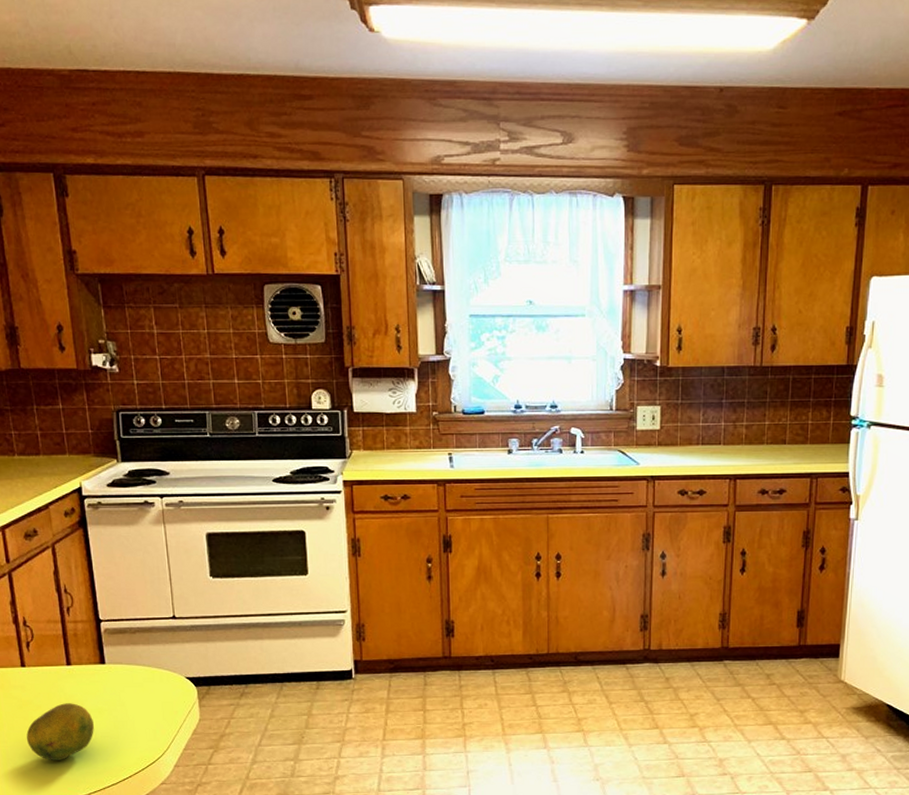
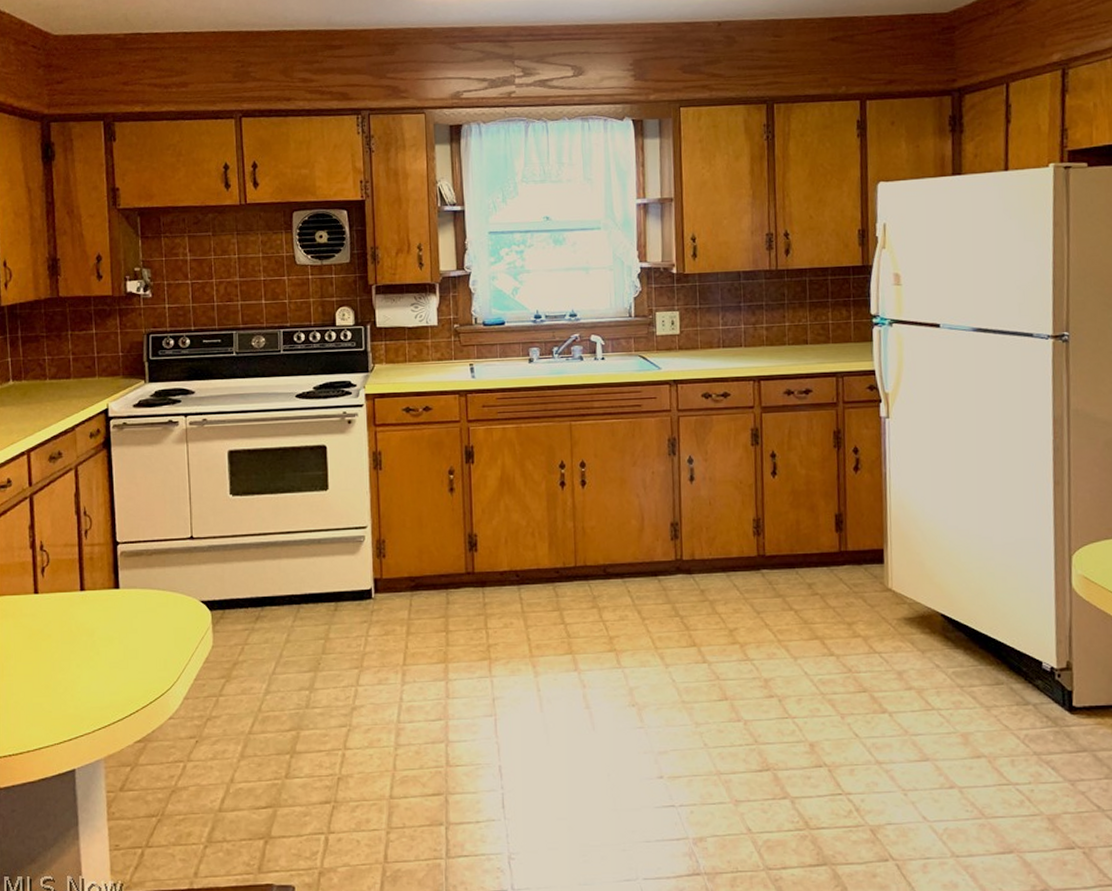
fruit: present [26,703,95,760] -> none [33,631,104,695]

